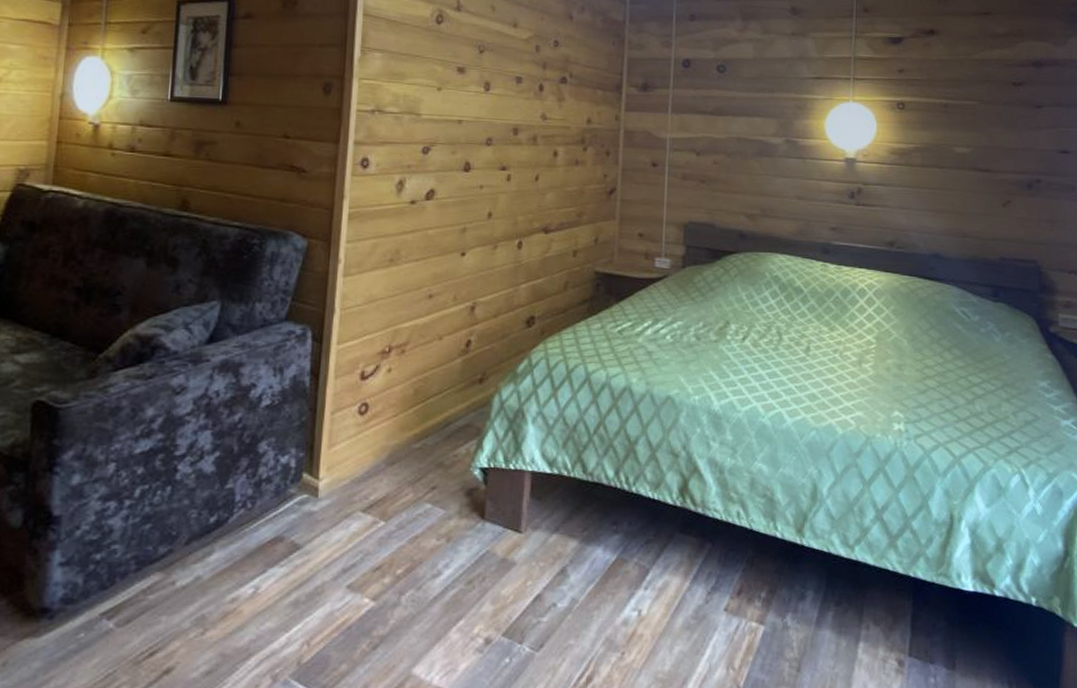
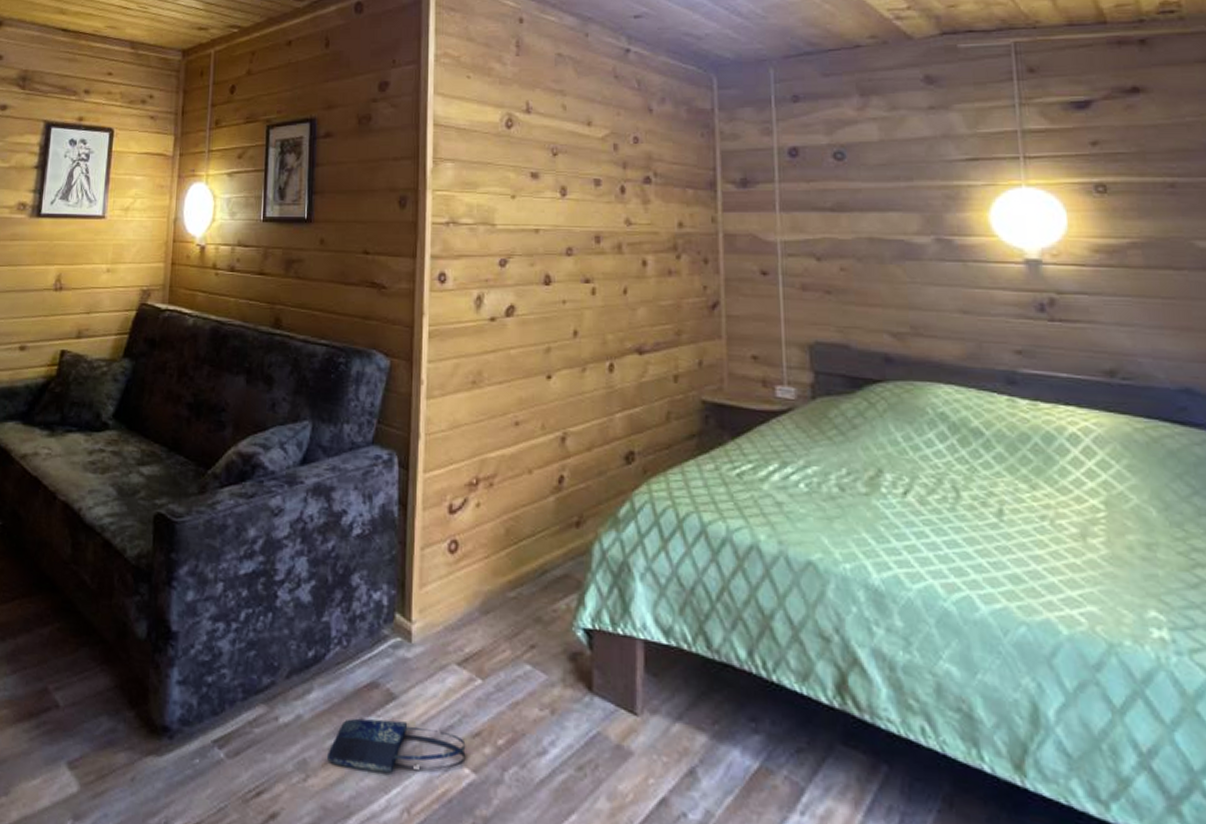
shopping bag: none [226,567,367,616] -> present [326,718,466,773]

